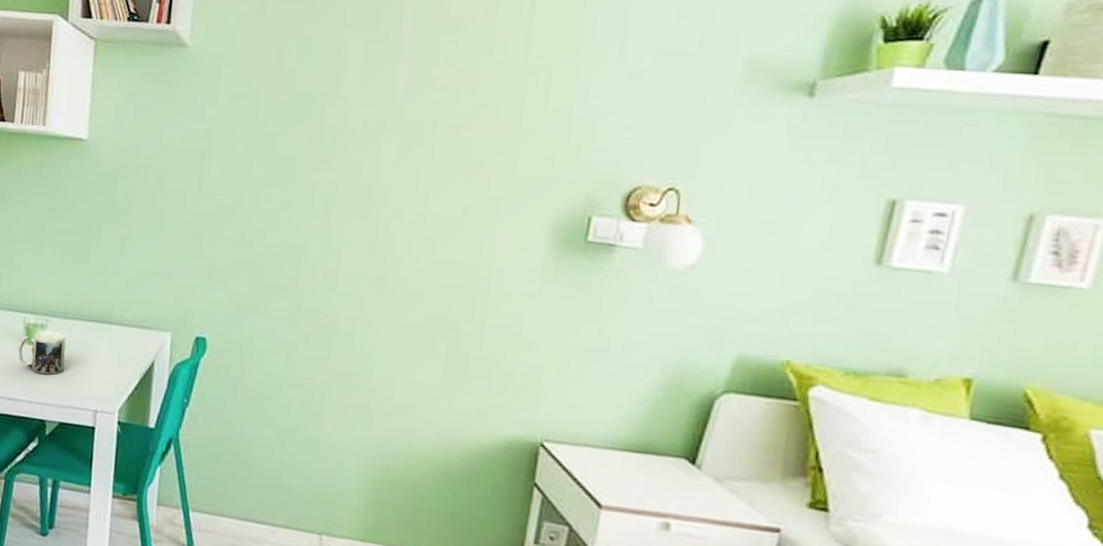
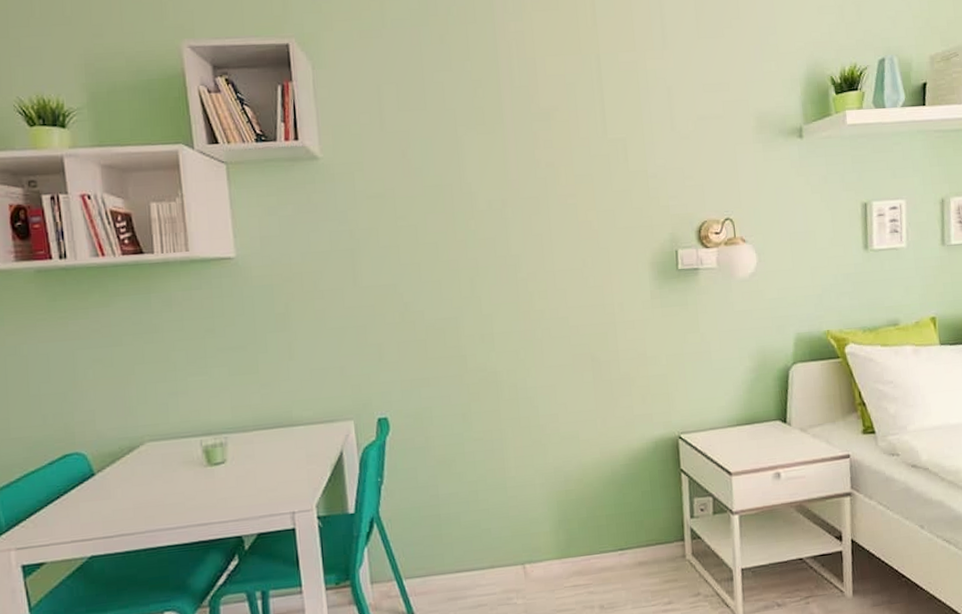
mug: present [18,329,67,375] -> none [200,445,253,492]

